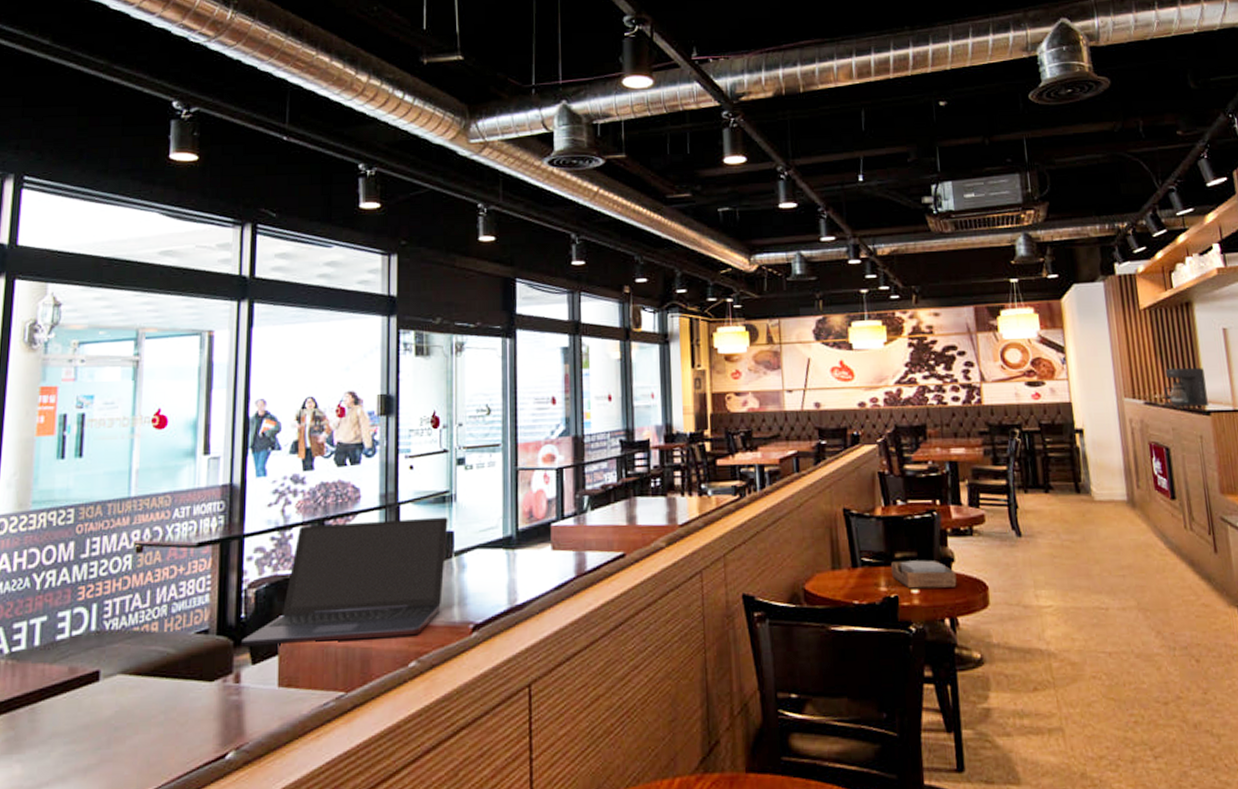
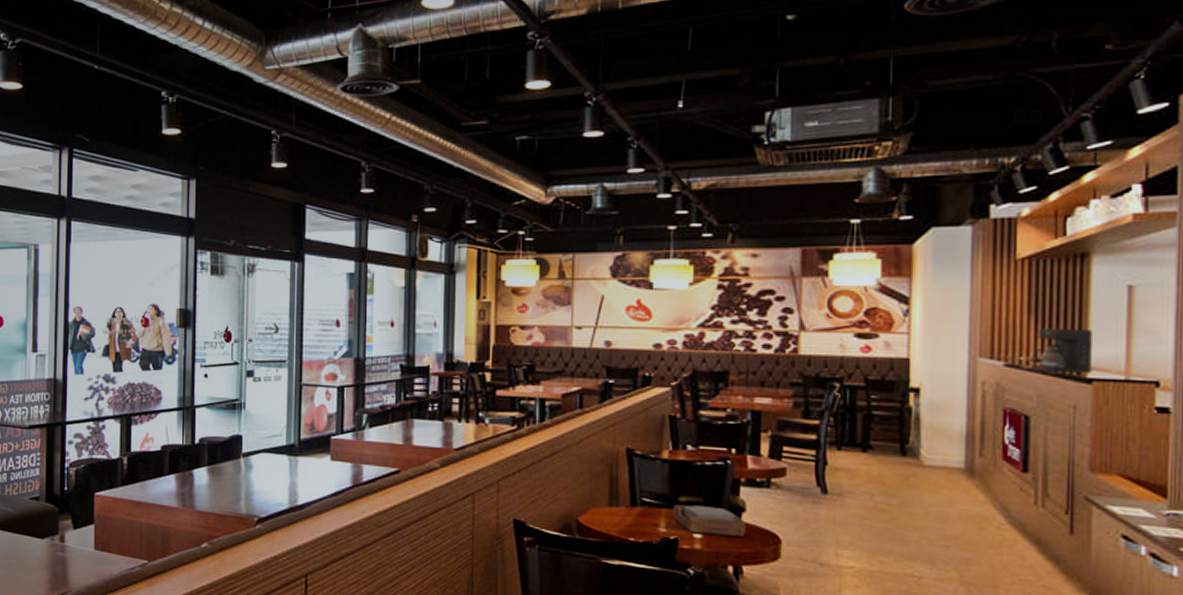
laptop: present [241,517,448,647] -> none [65,419,238,521]

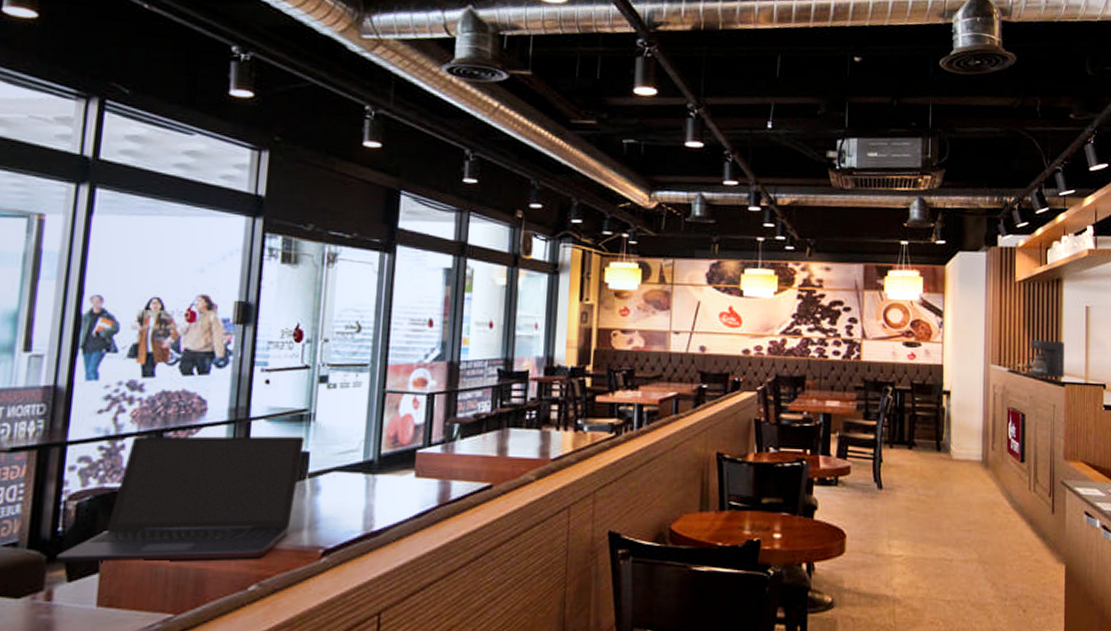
laptop: none [65,419,238,521] -> present [56,435,305,563]
napkin holder: present [672,504,746,538] -> none [756,506,818,535]

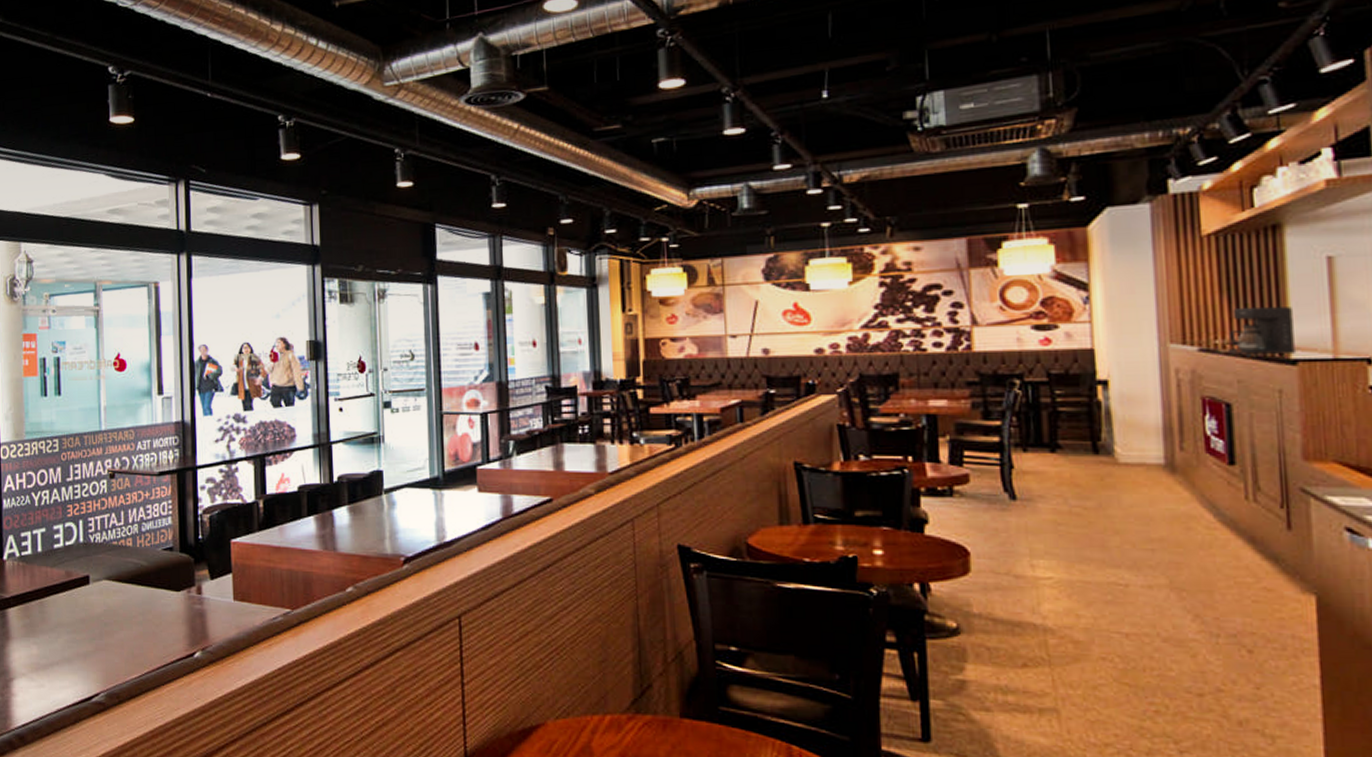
laptop: present [56,435,305,563] -> none [200,456,378,565]

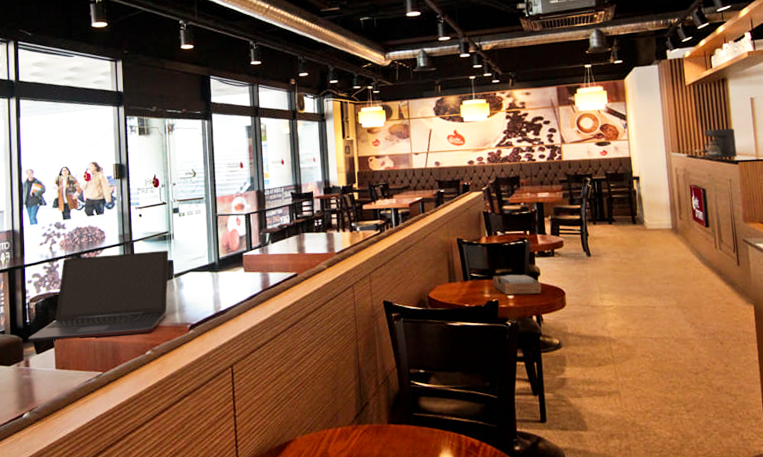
laptop: none [200,456,378,565] -> present [28,250,169,342]
napkin holder: none [849,520,930,552] -> present [492,274,542,295]

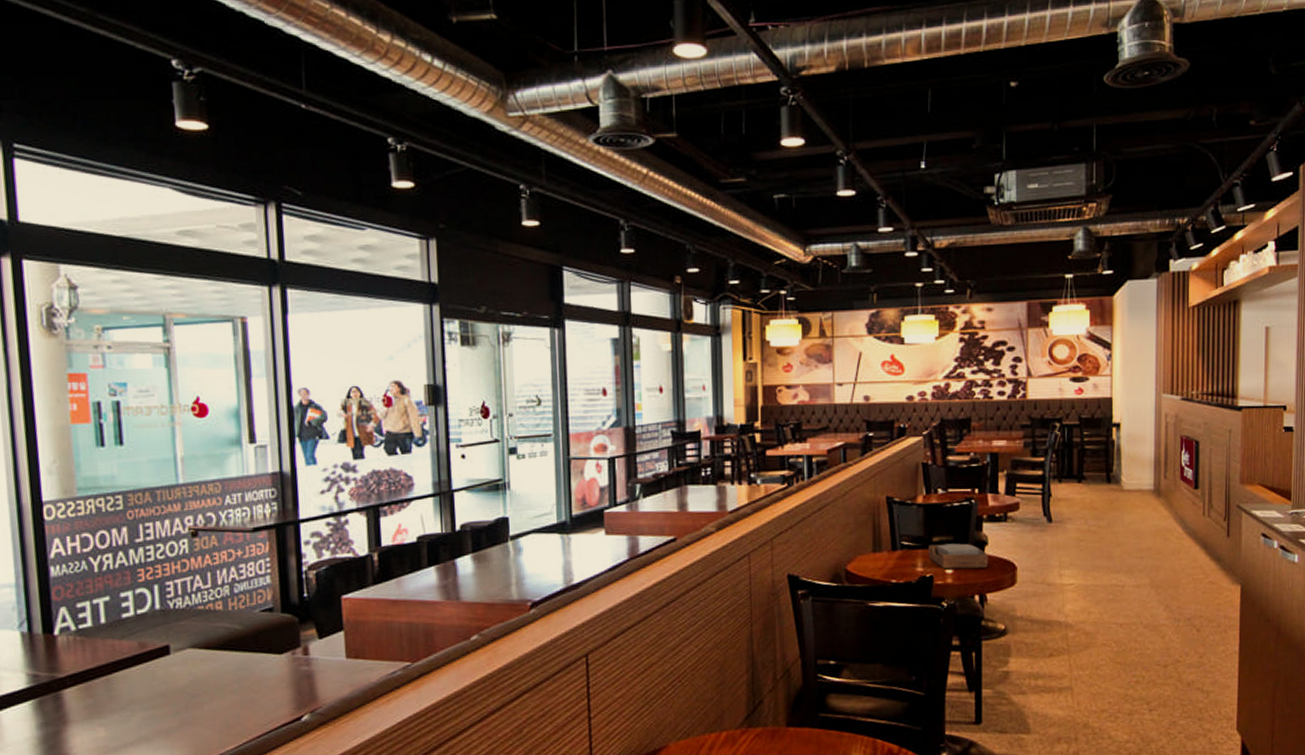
laptop: present [28,250,169,342] -> none [306,503,503,623]
coffee maker: present [703,128,738,159] -> none [1200,365,1242,404]

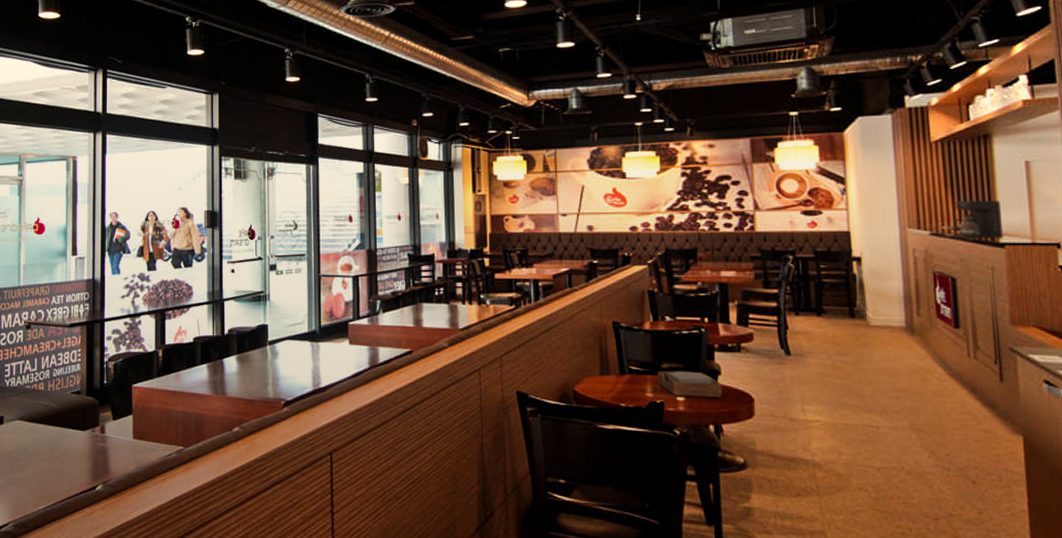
coffee maker: none [1200,365,1242,404] -> present [953,201,1004,240]

